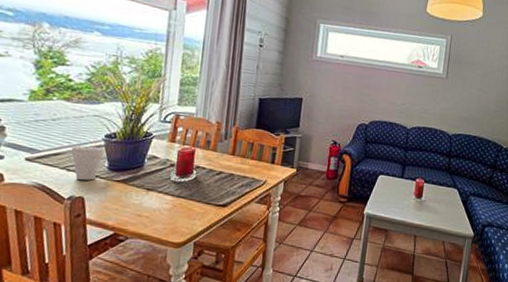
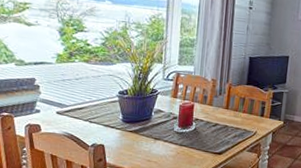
cup: present [71,145,105,180] -> none [92,101,119,131]

